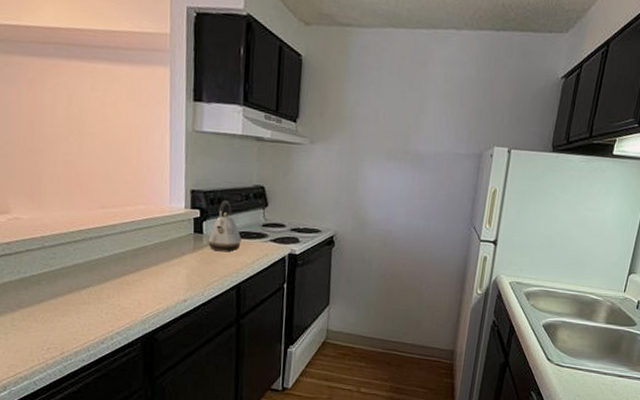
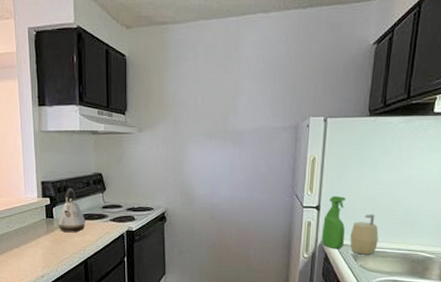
spray bottle: none [495,231,523,287] -> present [321,196,346,249]
soap dispenser: none [523,252,552,295] -> present [350,214,379,255]

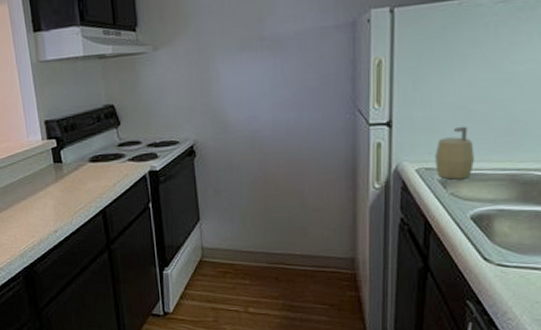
kettle: present [58,188,86,233] -> none [67,125,101,179]
spray bottle: present [321,196,346,249] -> none [396,107,427,175]

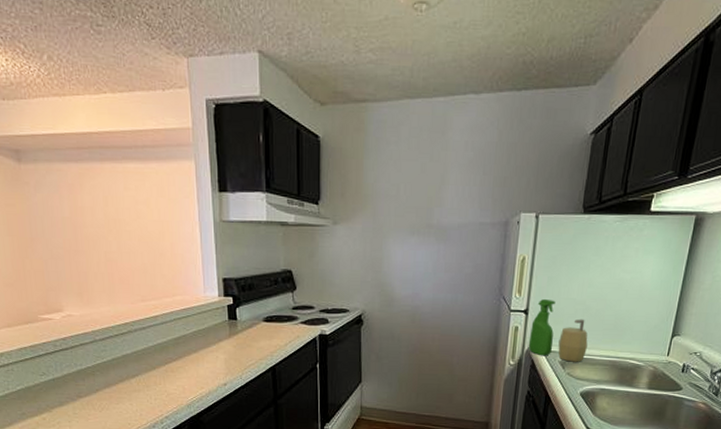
spray bottle: none [396,107,427,175] -> present [528,299,555,356]

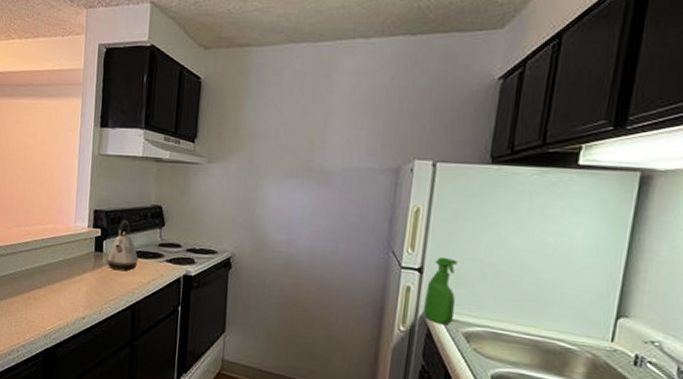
kettle: none [242,286,274,336] -> present [107,220,139,271]
soap dispenser: present [558,319,588,362] -> none [461,284,500,337]

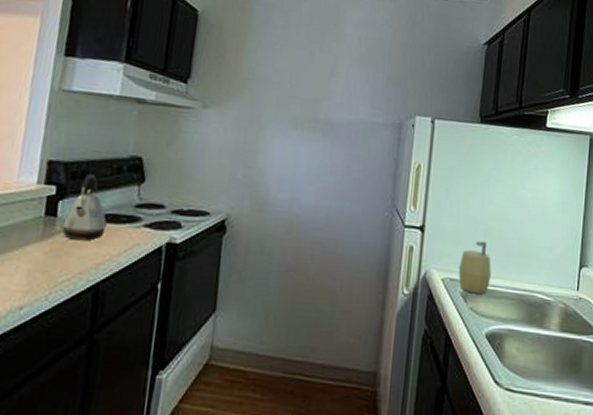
spray bottle: present [423,257,457,325] -> none [424,215,454,285]
soap dispenser: none [461,284,500,337] -> present [458,240,491,295]

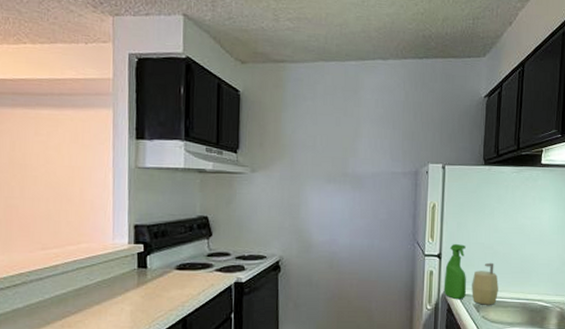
kettle: present [62,174,108,241] -> none [152,233,187,285]
spray bottle: none [424,215,454,285] -> present [443,244,466,300]

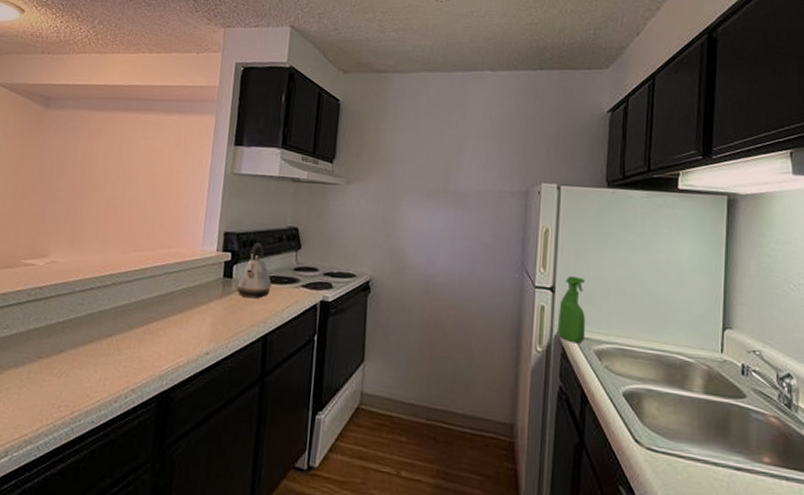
kettle: none [152,233,187,285] -> present [237,242,273,299]
soap dispenser: present [471,262,498,305] -> none [592,301,626,354]

